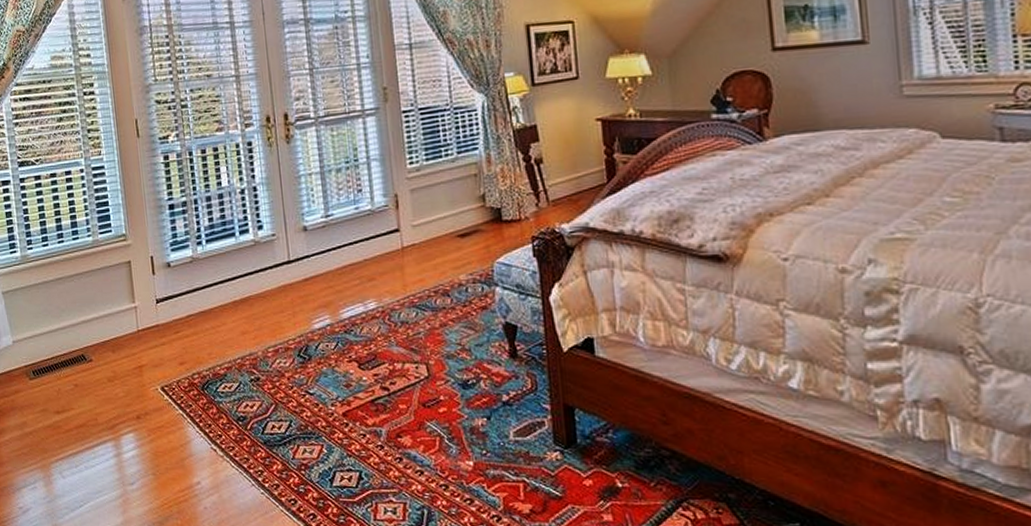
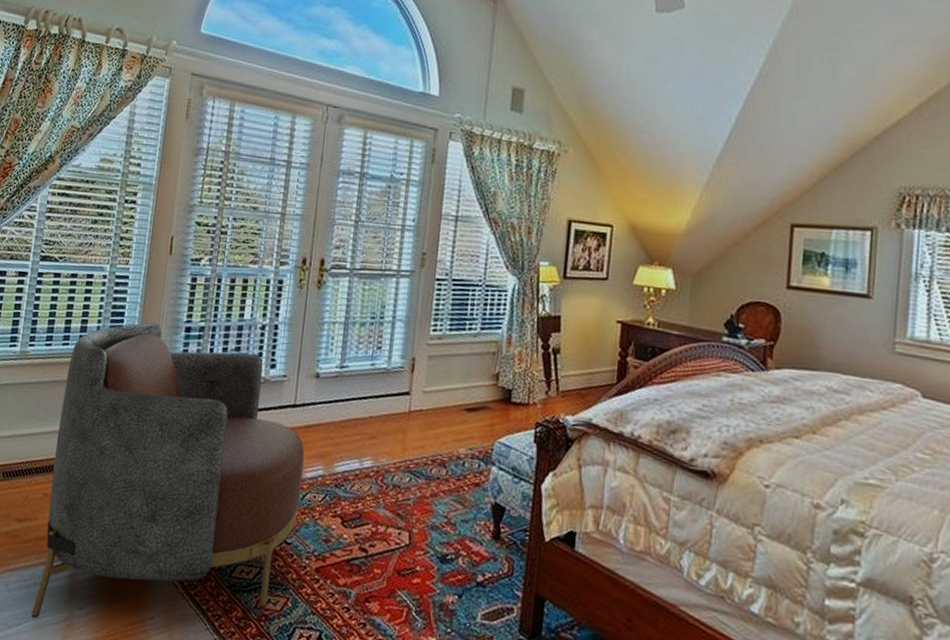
armchair: none [68,206,315,499] -> present [31,322,305,619]

